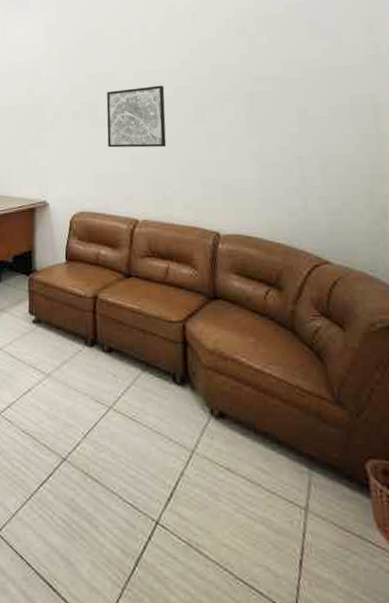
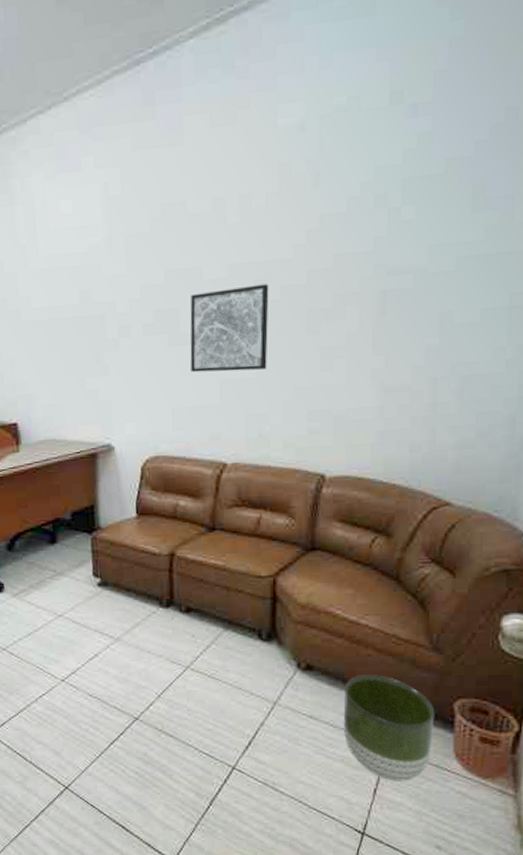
planter: none [257,426,352,553] -> present [344,674,435,781]

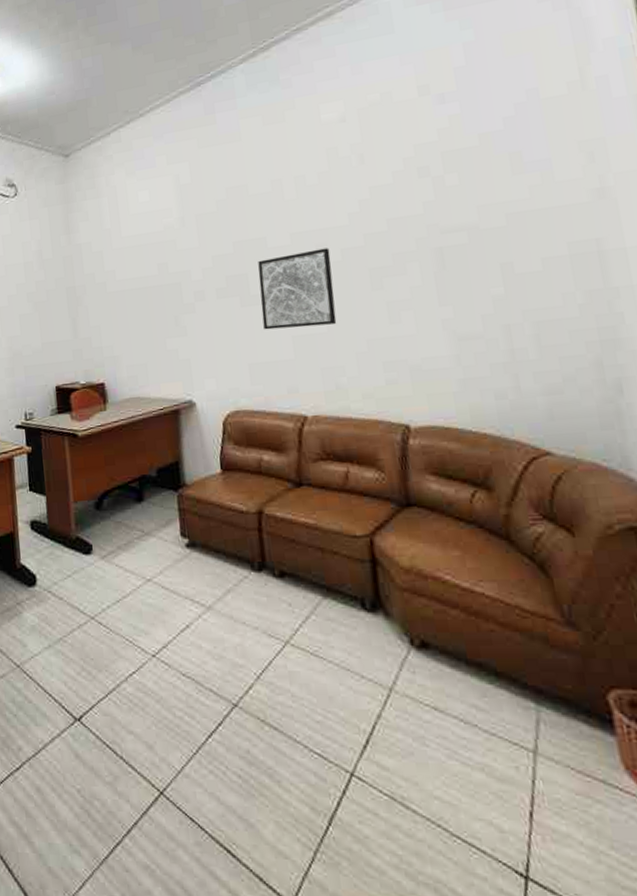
planter: present [344,674,435,781] -> none [469,655,593,802]

